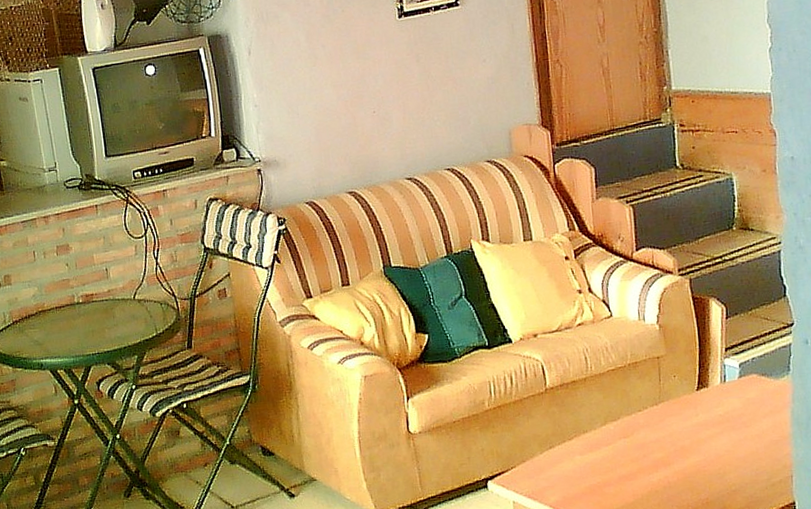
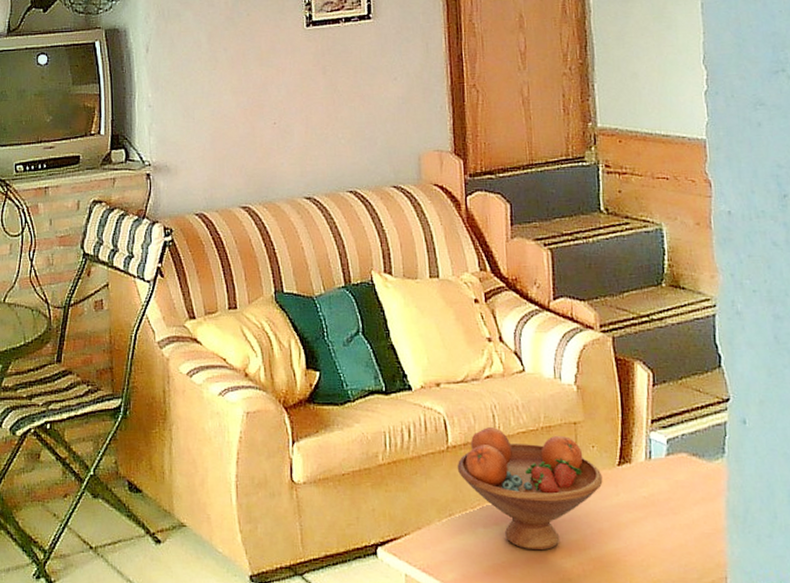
fruit bowl: none [555,368,684,470] -> present [457,427,603,551]

